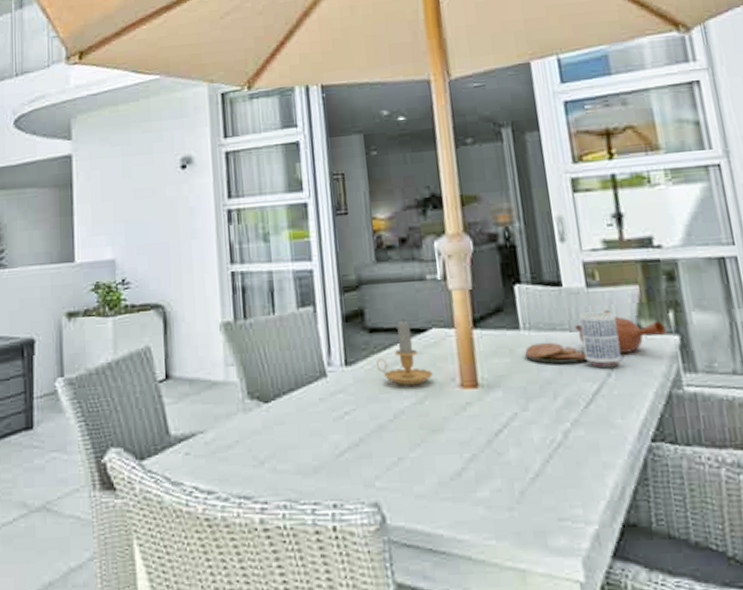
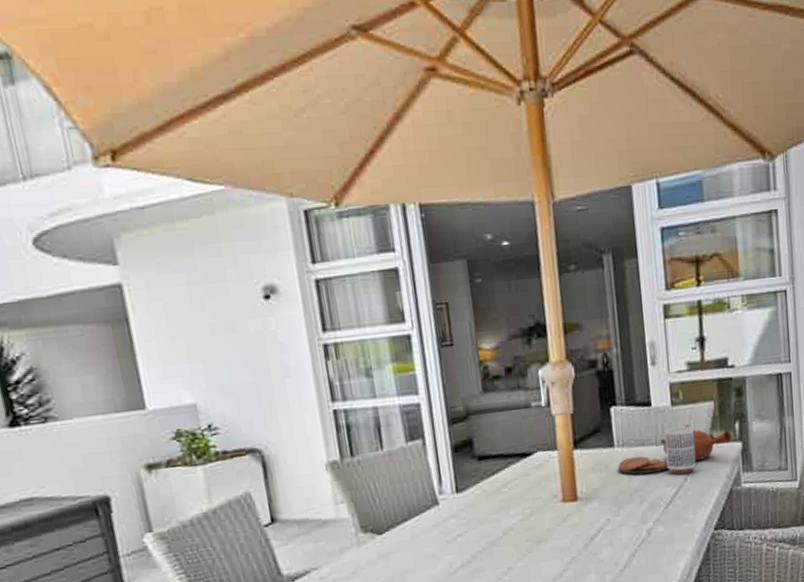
candle: present [375,319,433,385] -> none [485,445,538,506]

